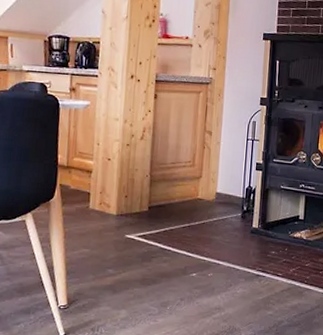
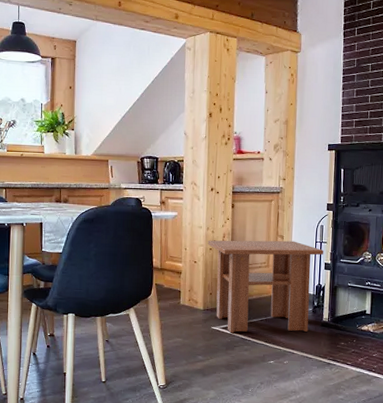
coffee table: none [124,134,256,242] -> present [208,240,324,333]

